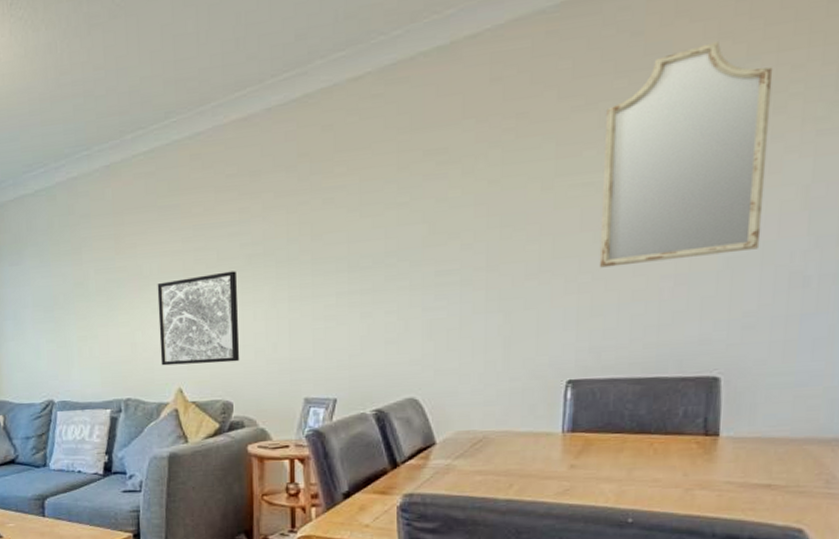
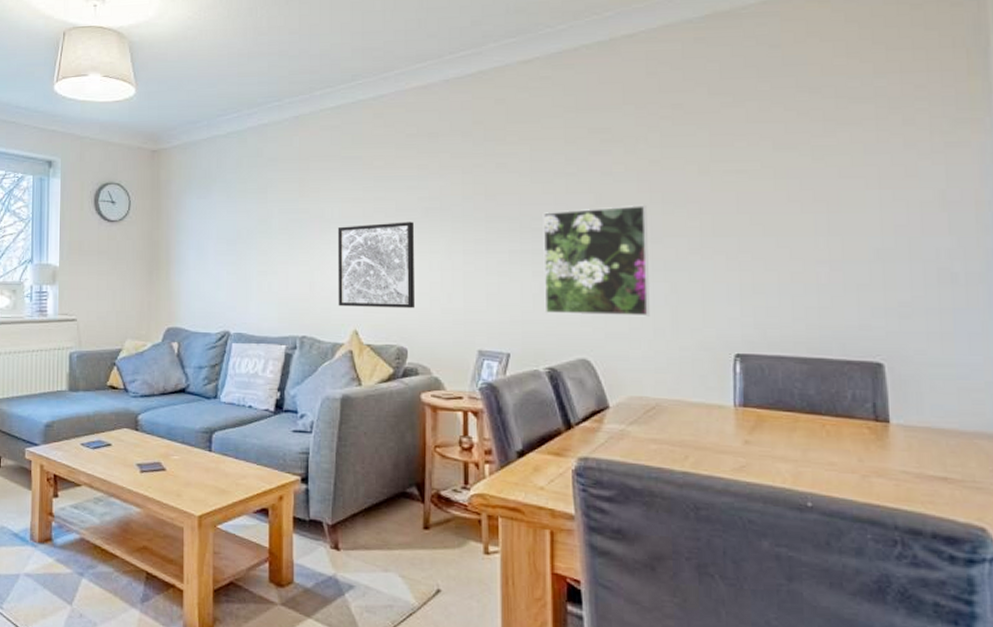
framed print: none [372,230,485,356] -> present [542,204,650,317]
home mirror: present [599,42,773,268] -> none [752,60,906,249]

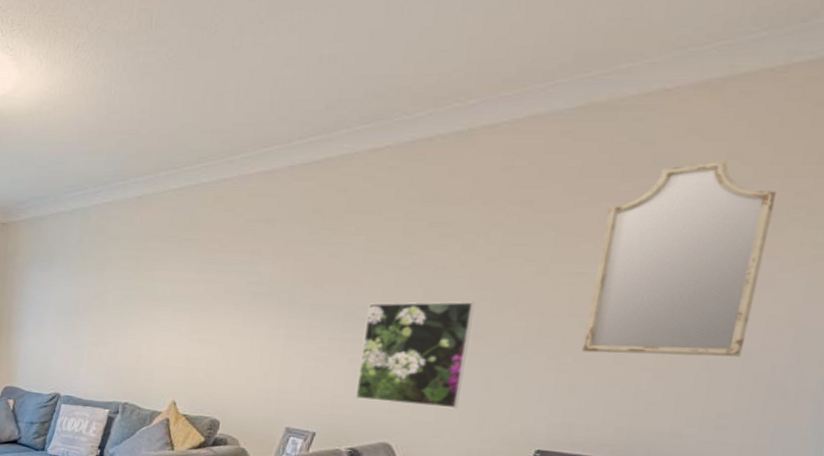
wall art: present [337,222,416,309] -> none [160,304,241,385]
home mirror: none [752,60,906,249] -> present [581,161,778,357]

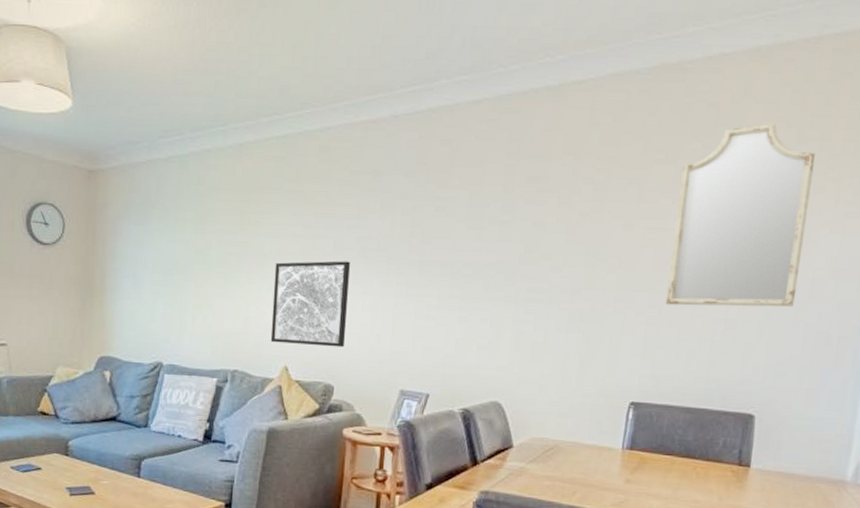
wall art: none [160,304,241,385] -> present [270,261,350,348]
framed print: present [355,301,475,409] -> none [465,256,572,364]

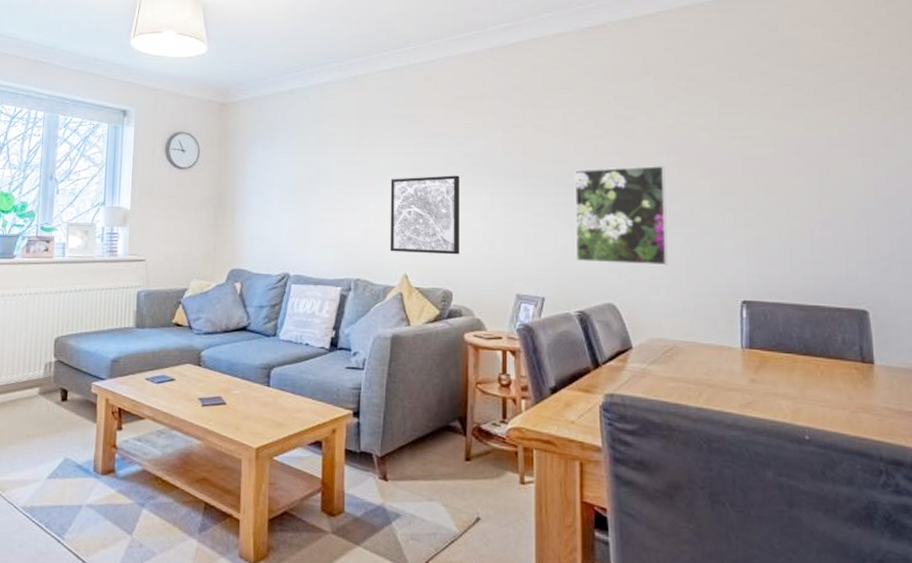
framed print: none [465,256,572,364] -> present [574,165,668,266]
home mirror: present [665,123,816,307] -> none [755,43,886,207]

